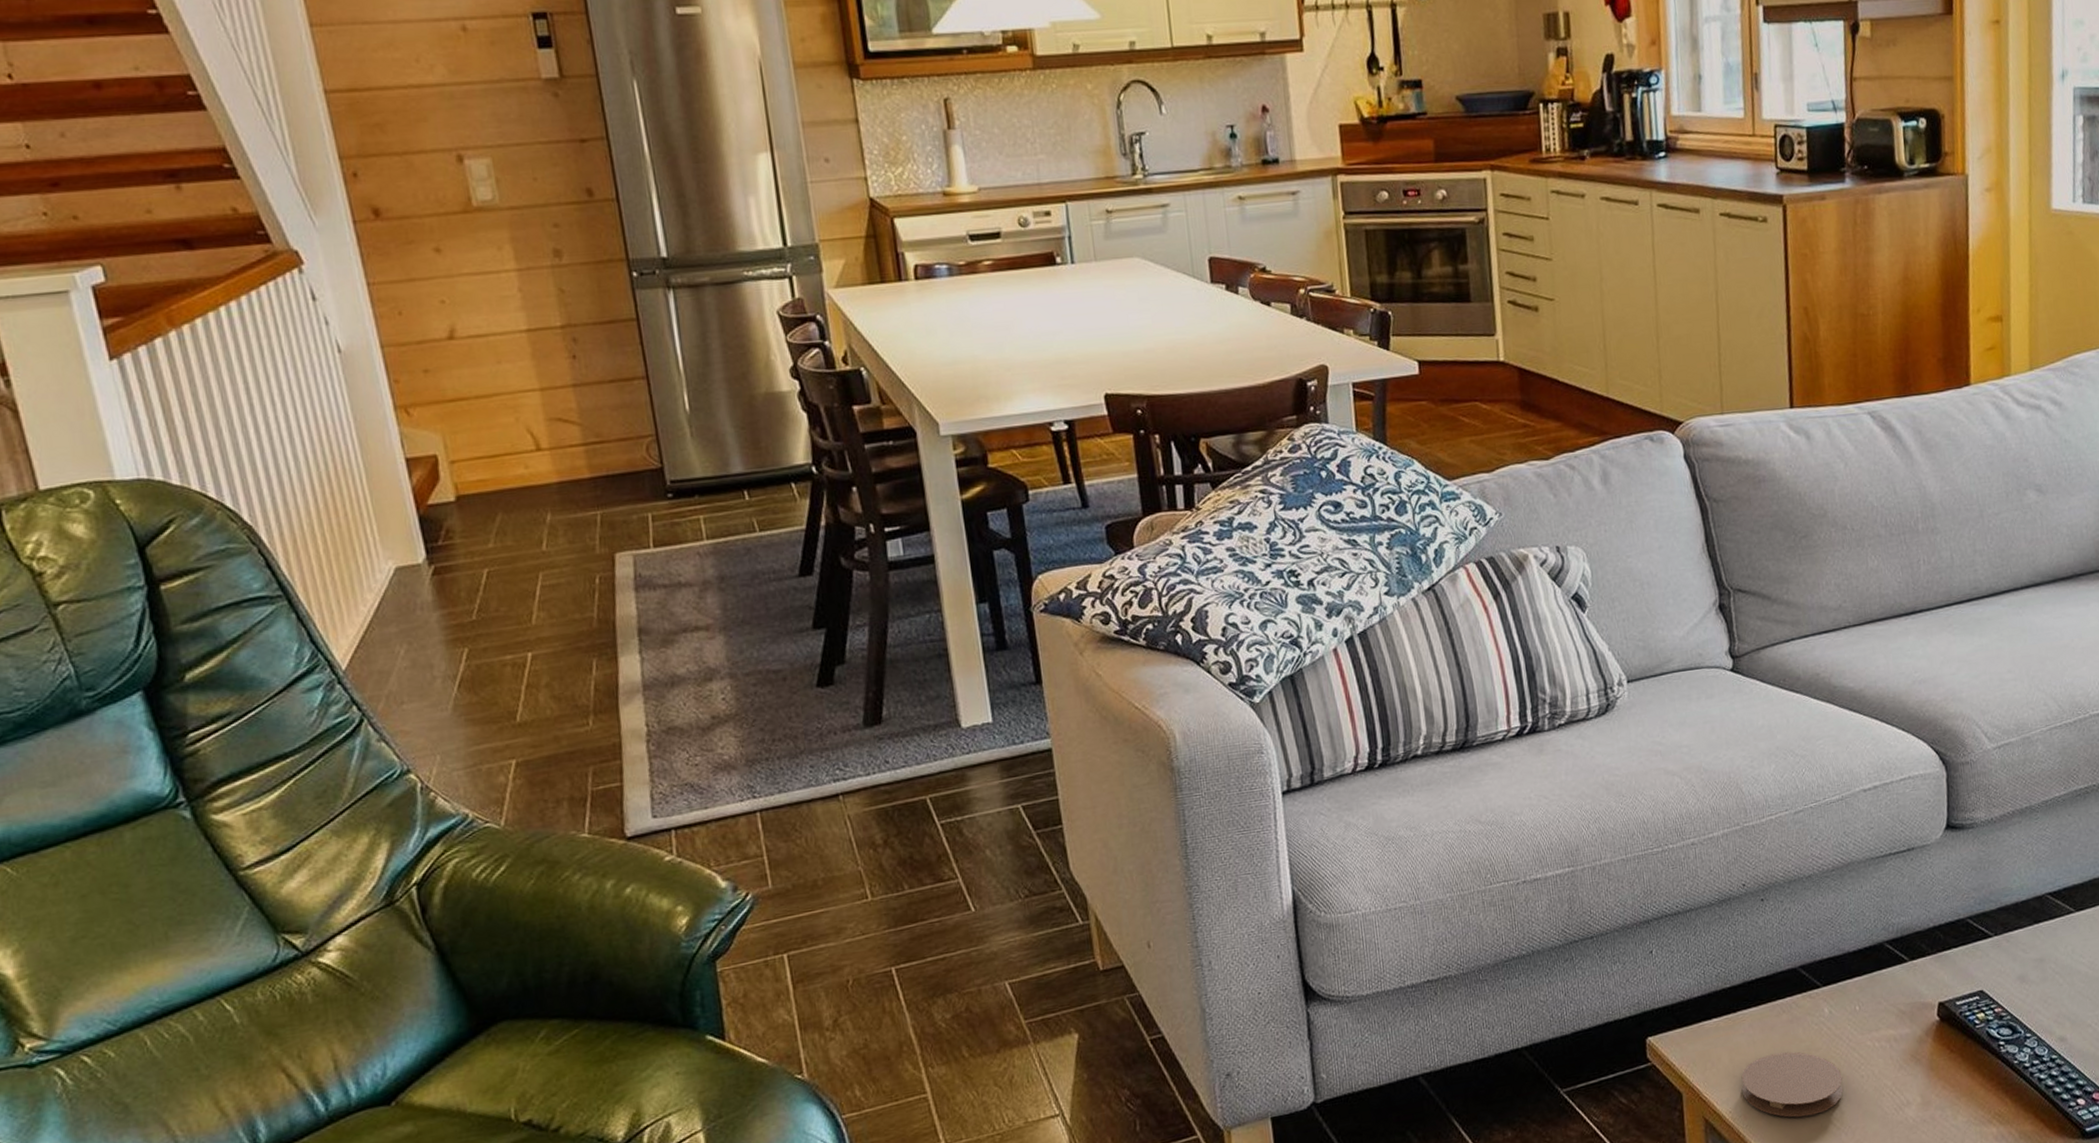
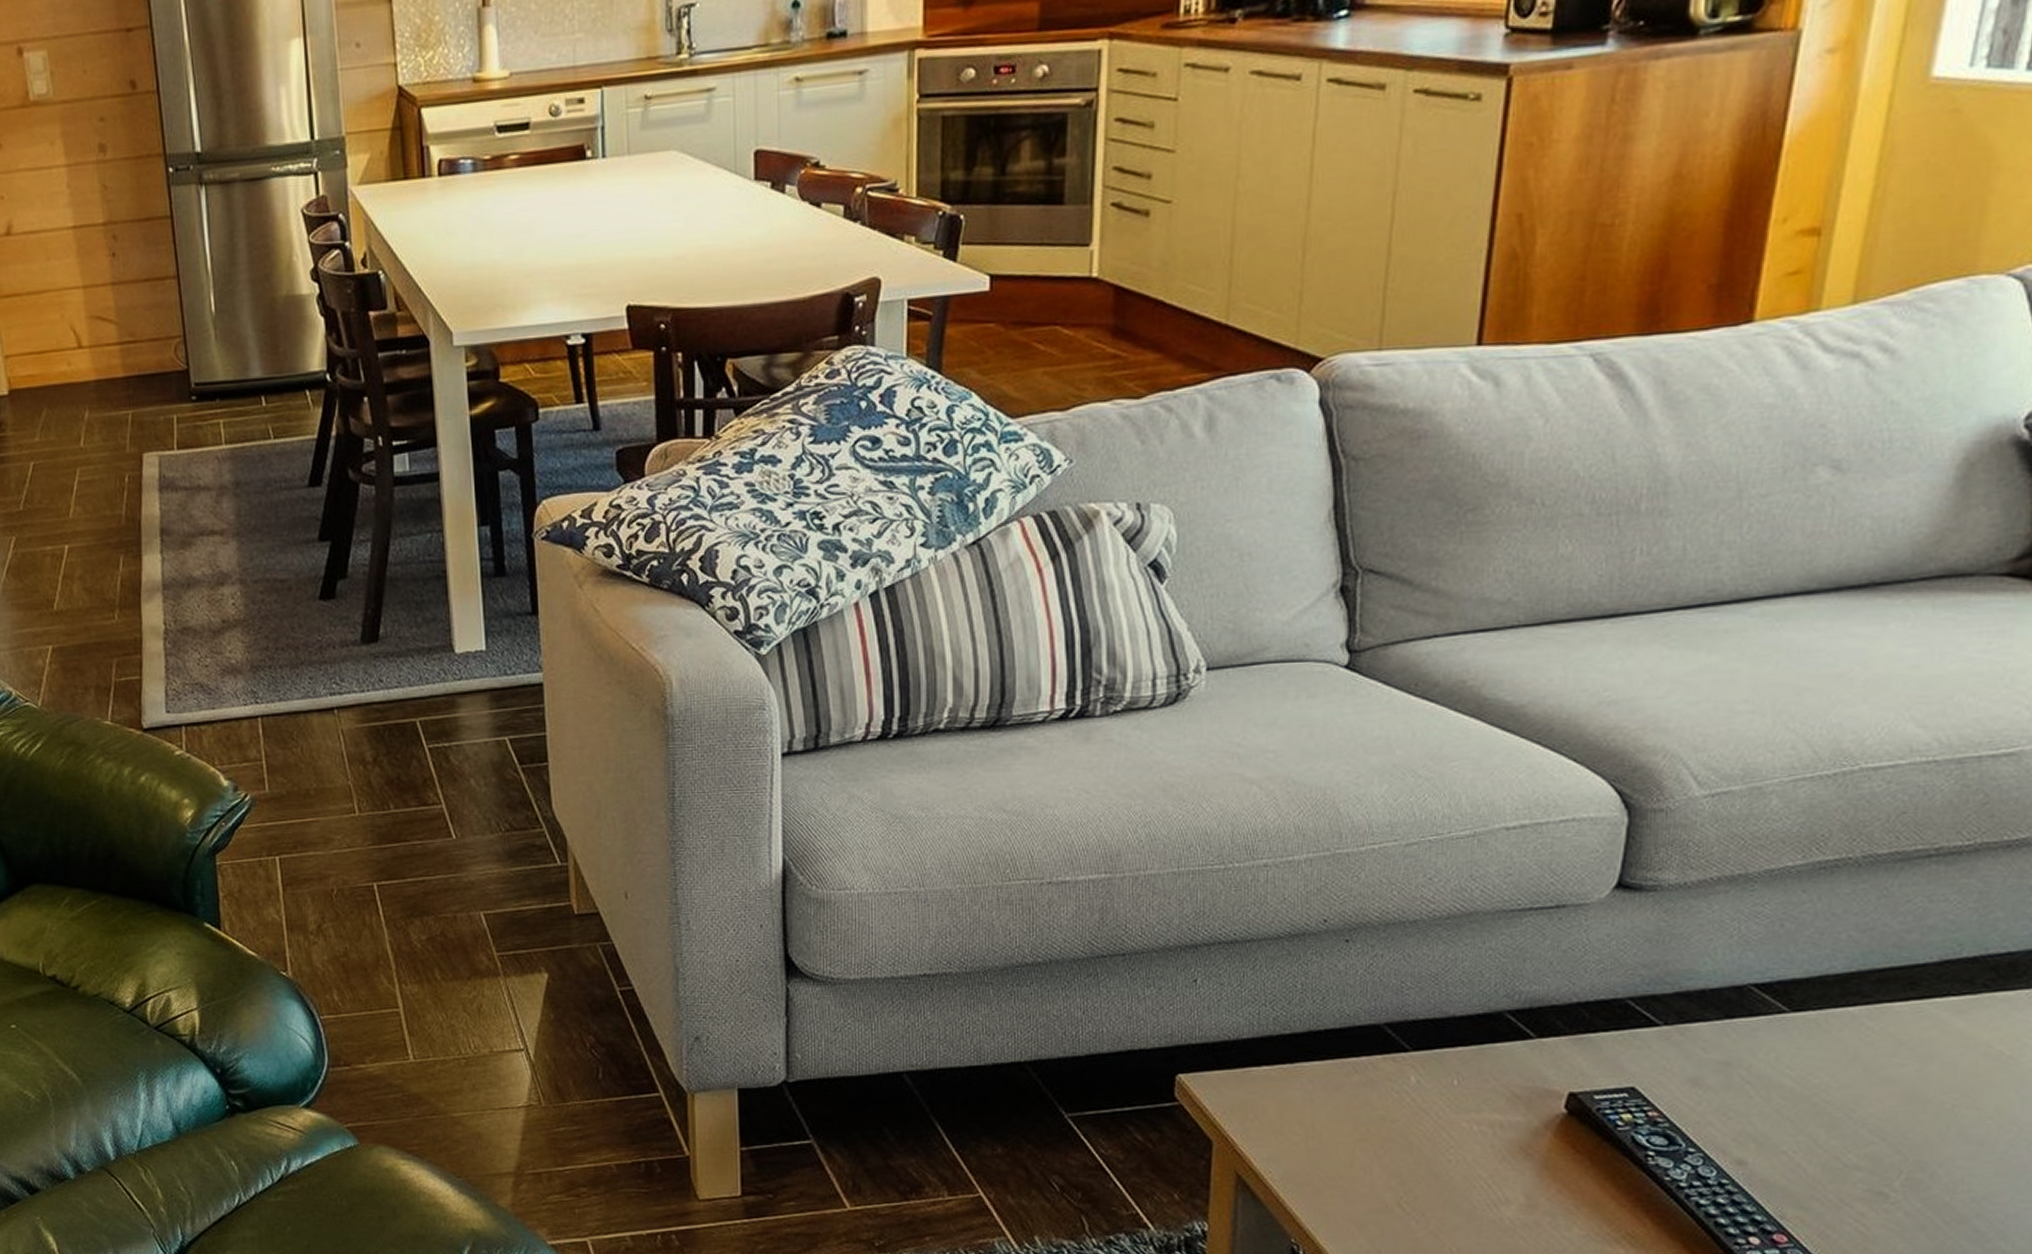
coaster: present [1741,1052,1843,1118] -> none [1288,1116,1422,1193]

